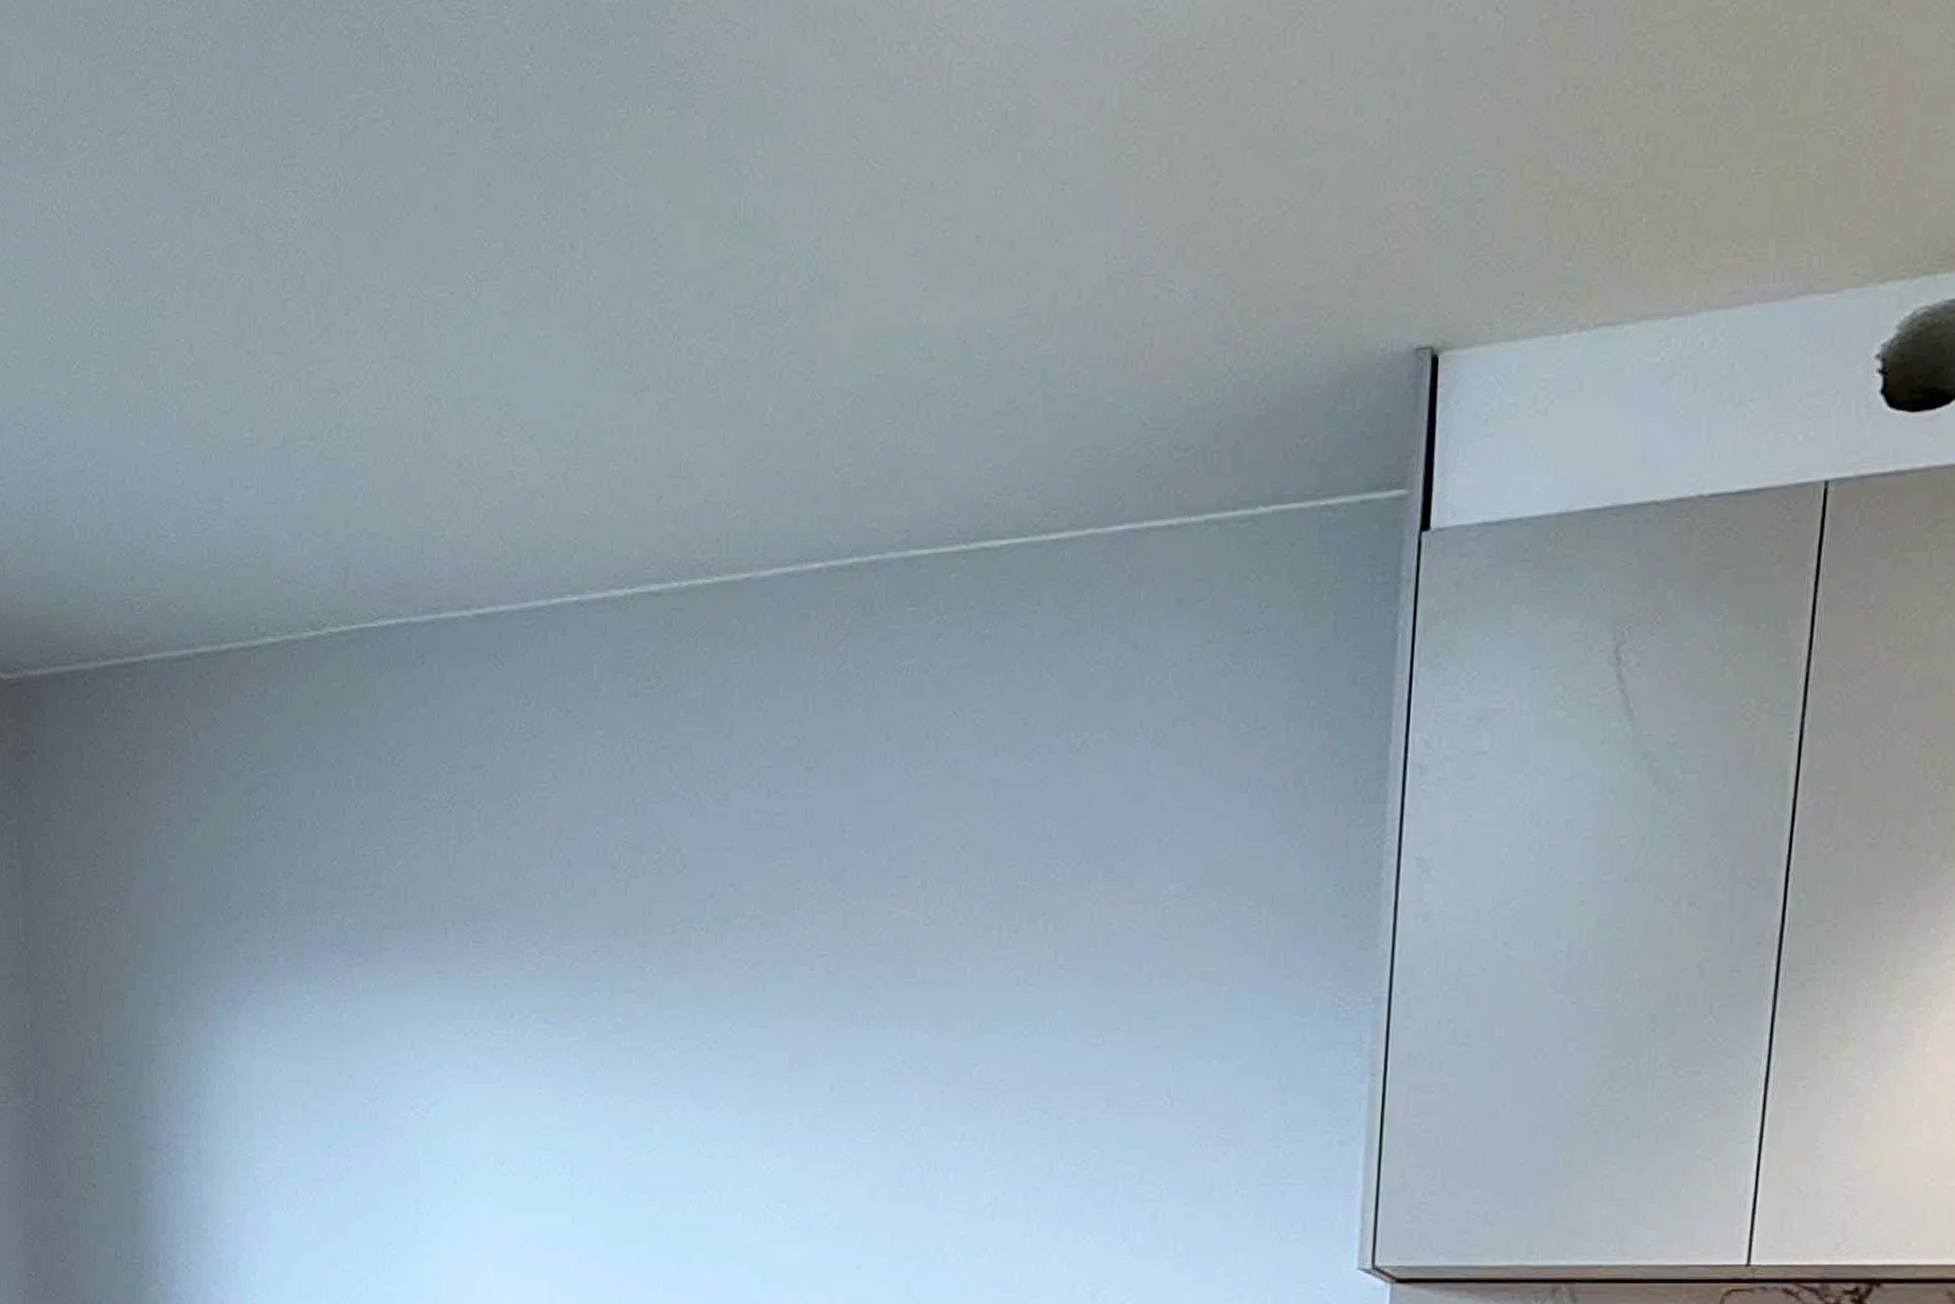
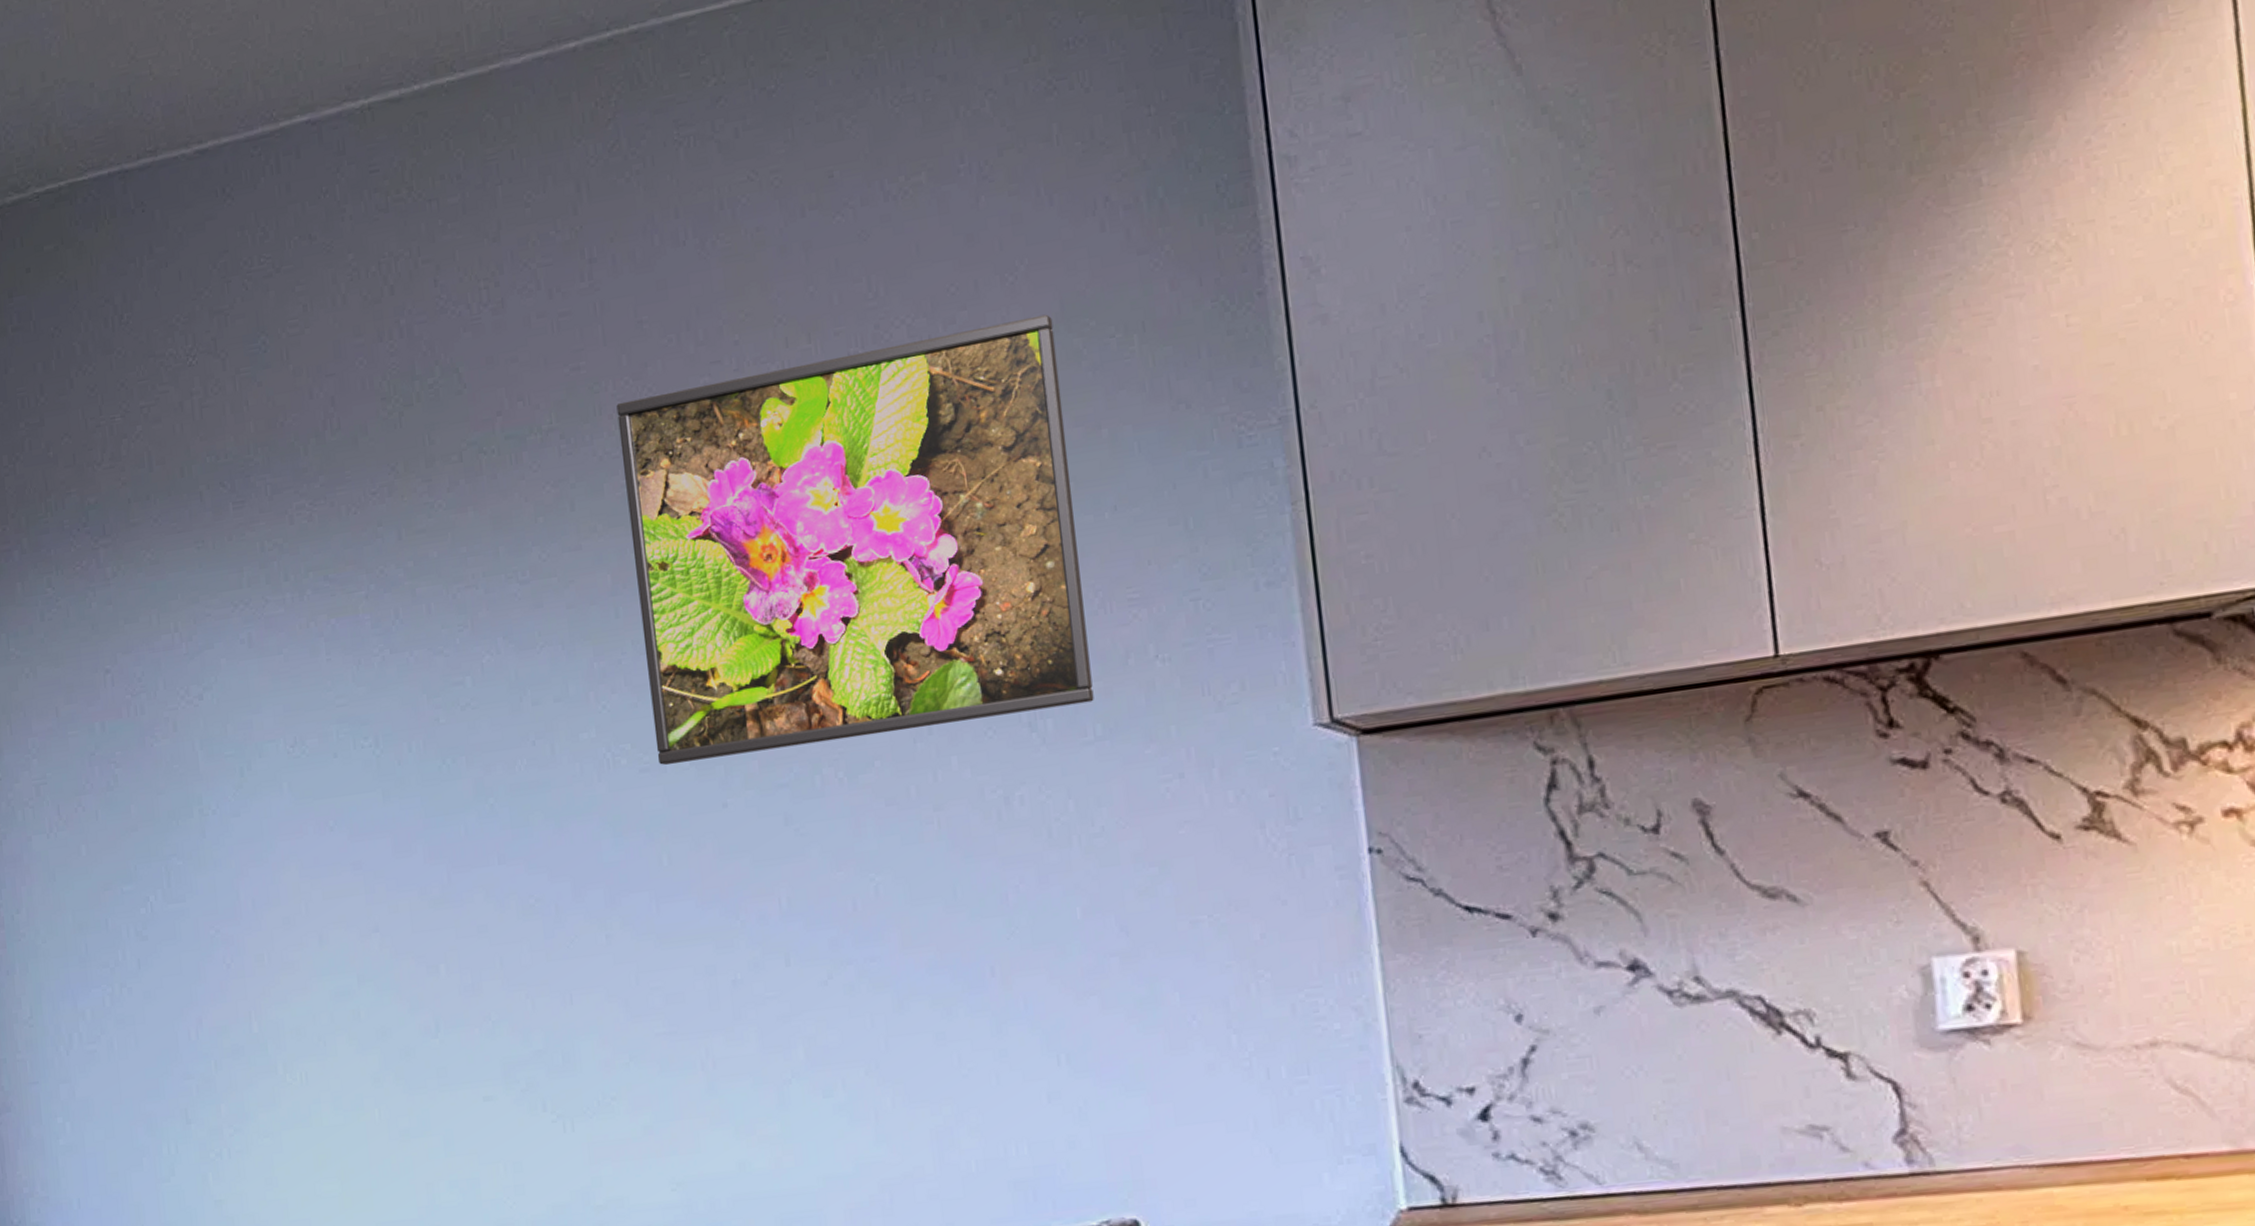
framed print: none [807,876,1196,1227] -> present [616,314,1094,766]

